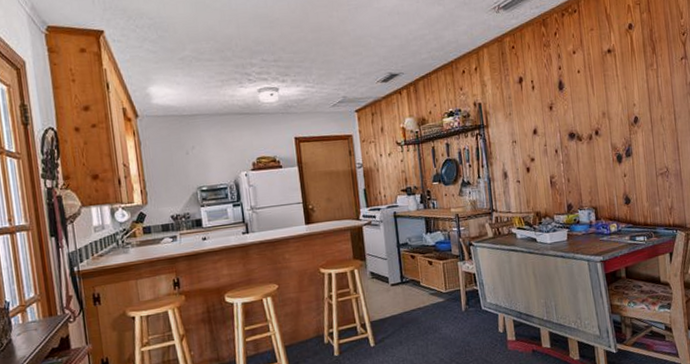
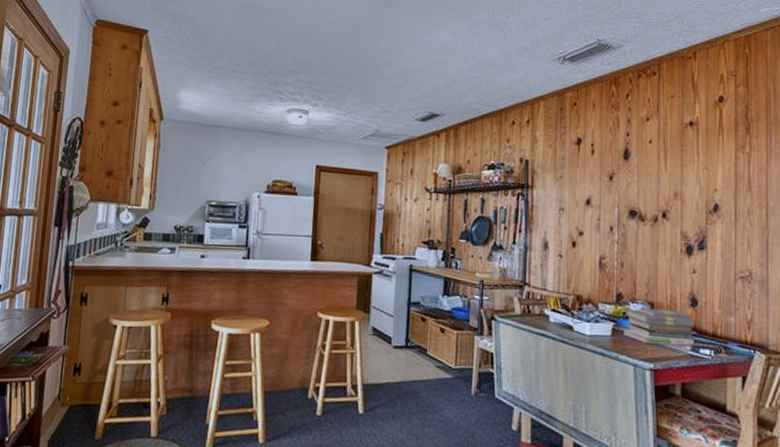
books: none [576,210,631,242] -> present [623,308,694,346]

